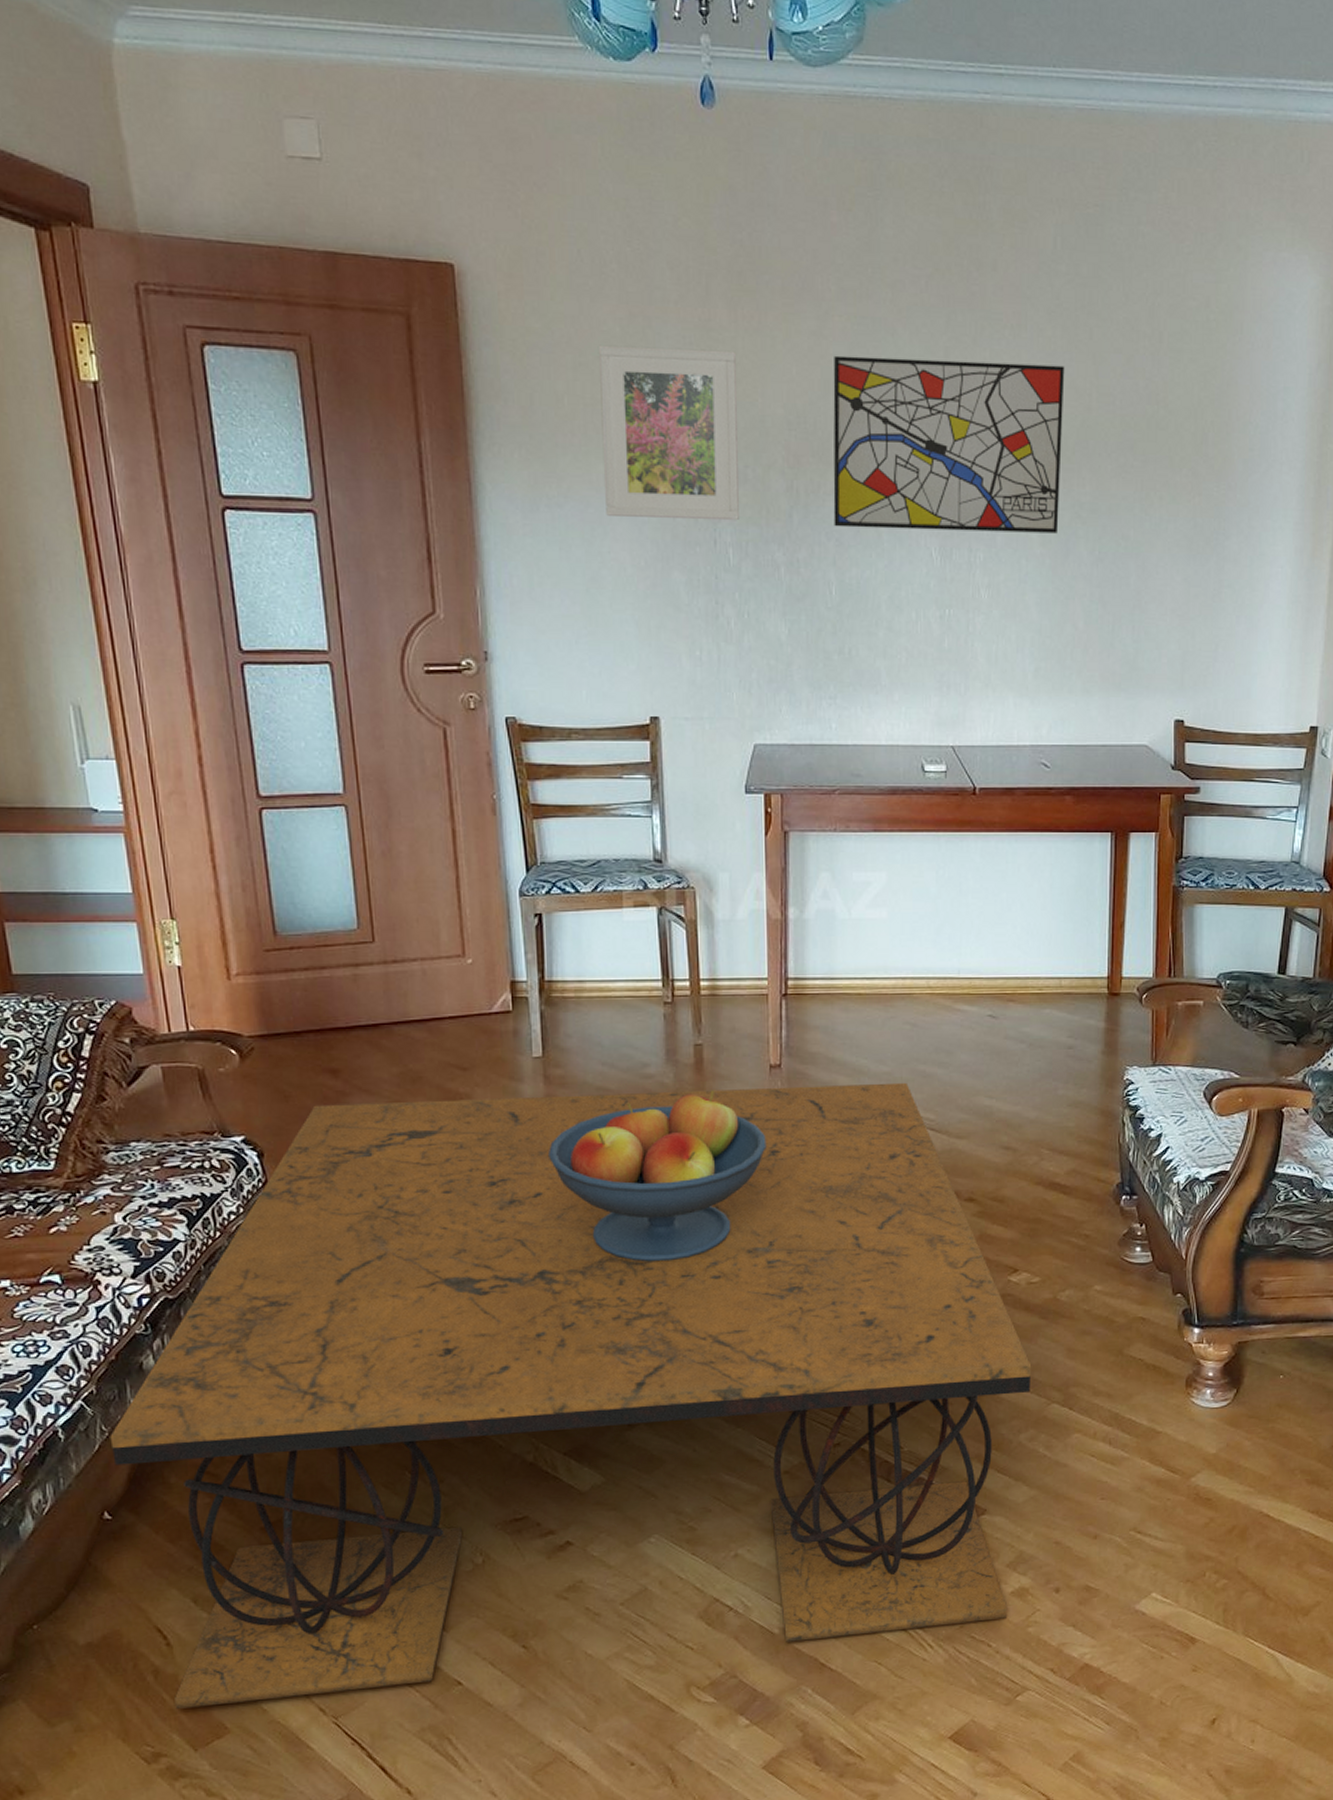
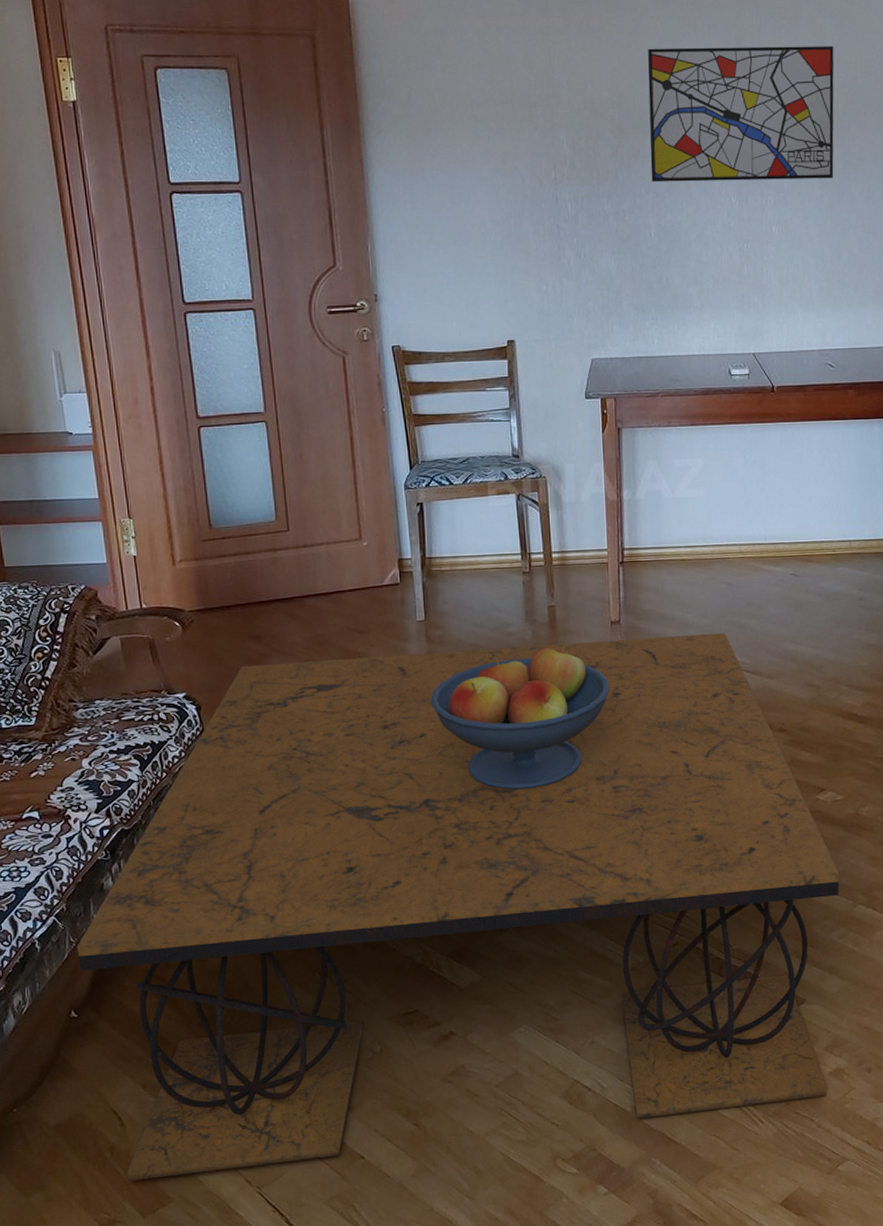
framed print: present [598,345,739,521] -> none [461,49,575,183]

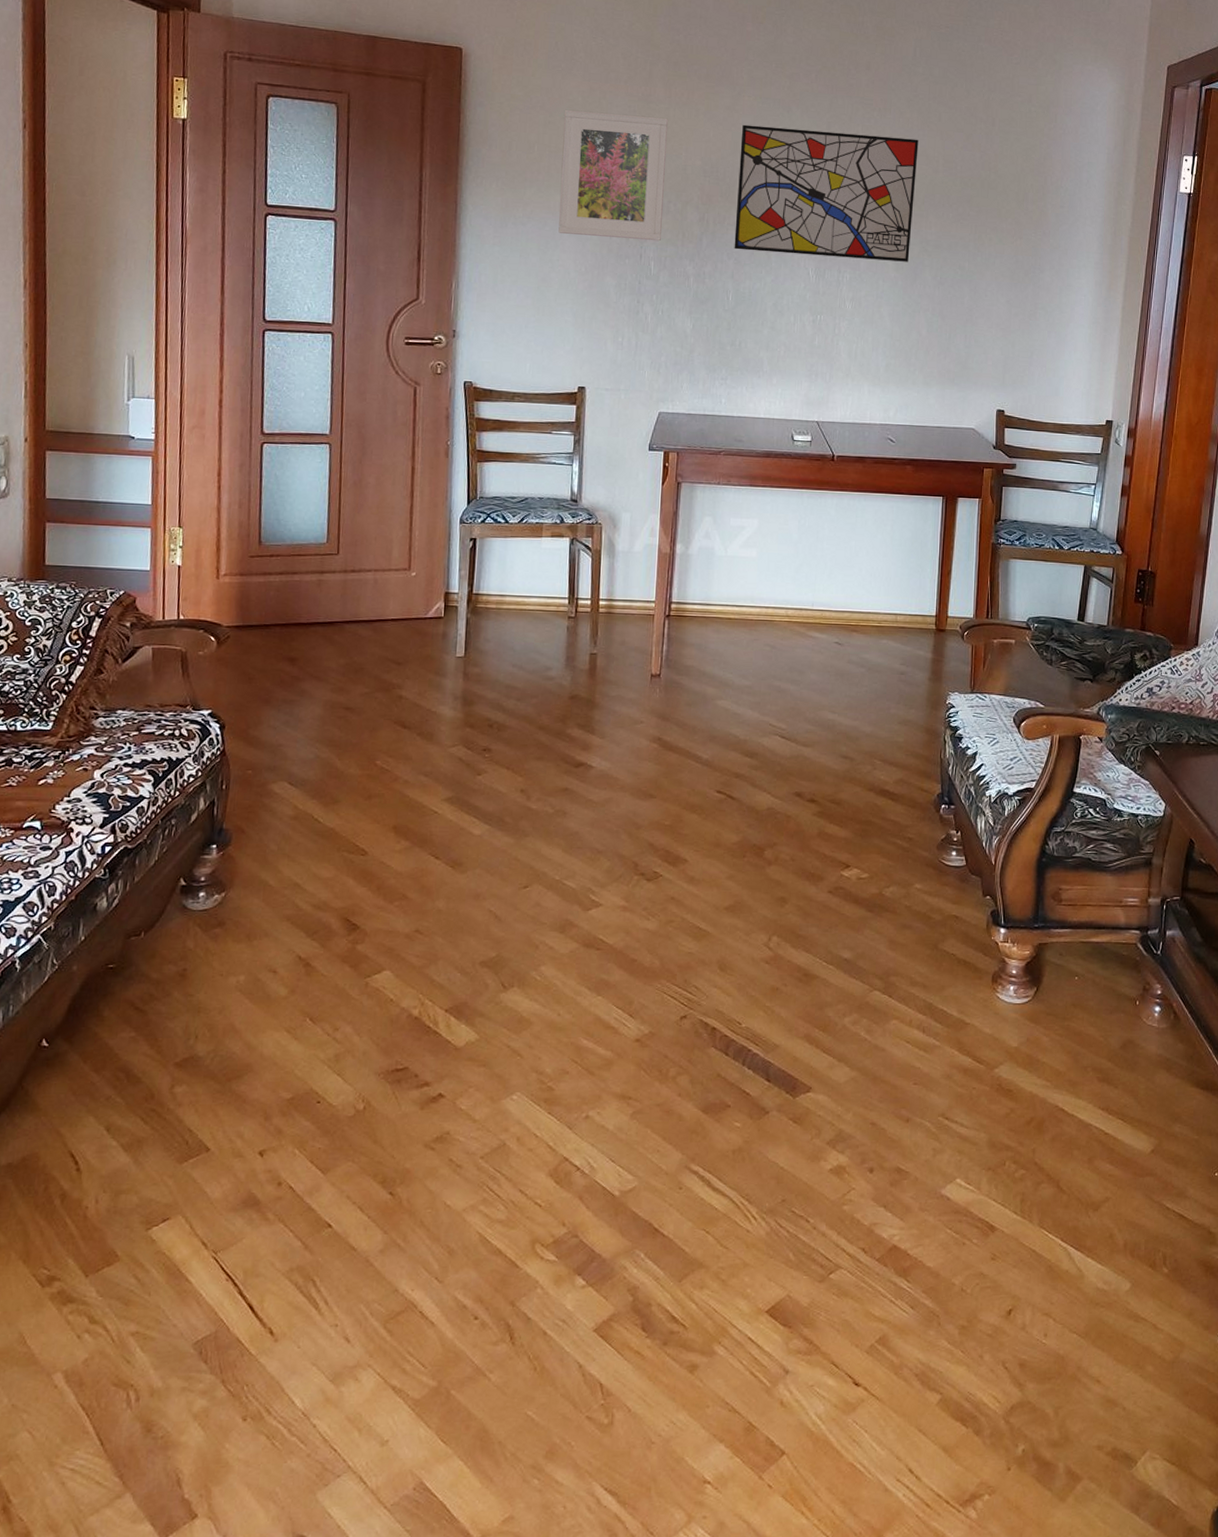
coffee table: present [76,632,840,1181] -> none [58,687,858,1234]
fruit bowl: present [431,644,610,790] -> none [460,693,644,840]
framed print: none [461,49,575,183] -> present [558,109,669,242]

